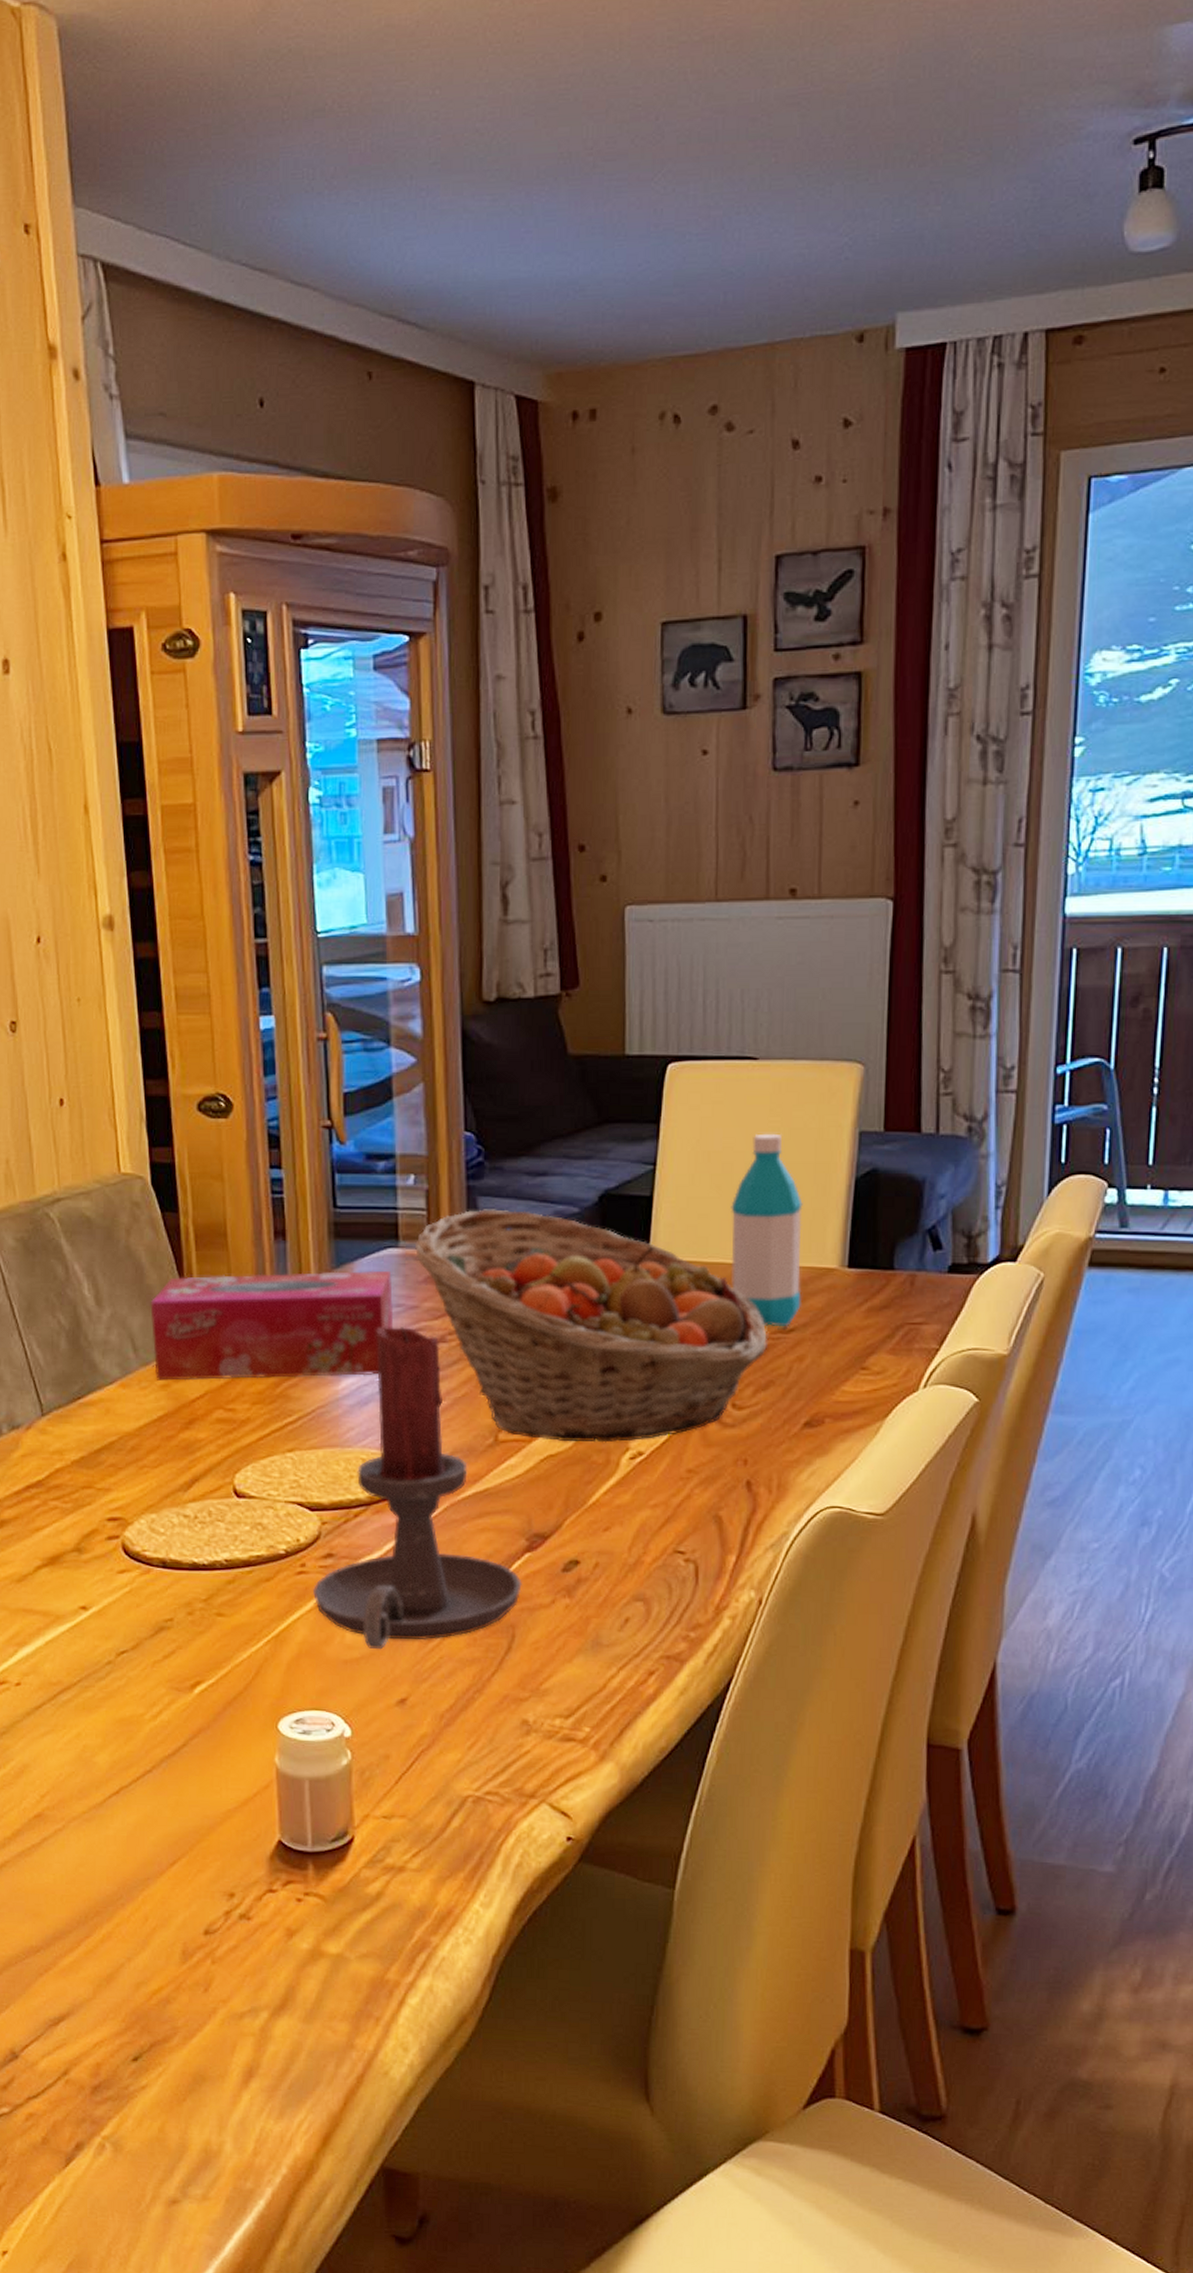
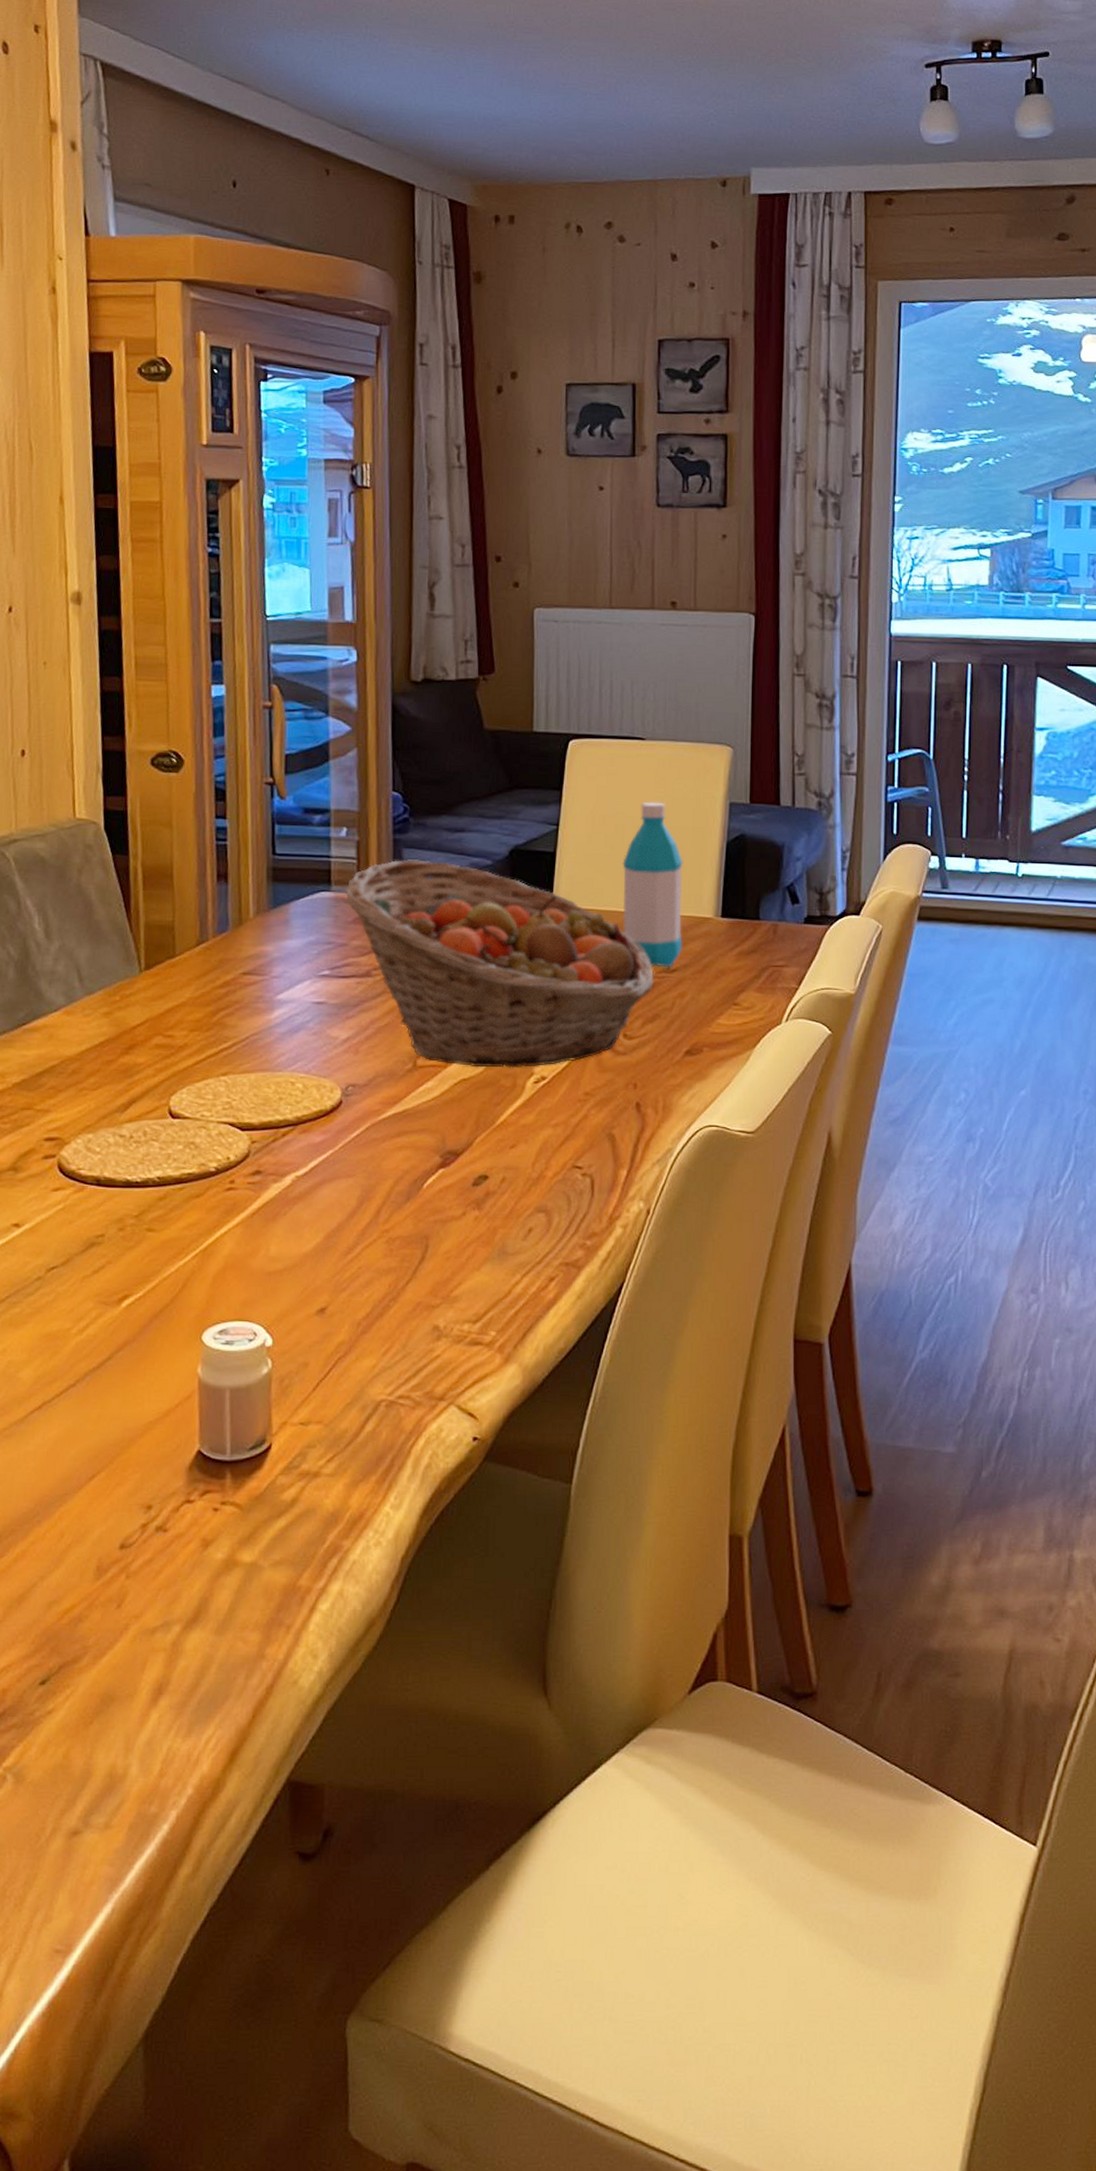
tissue box: present [150,1270,394,1381] -> none [97,911,324,1009]
candle holder: present [313,1327,522,1650] -> none [241,962,436,1262]

